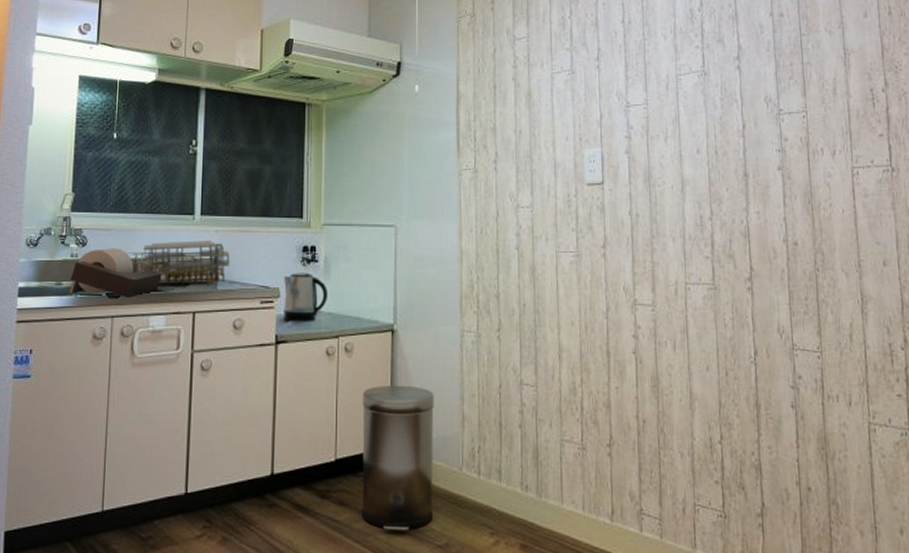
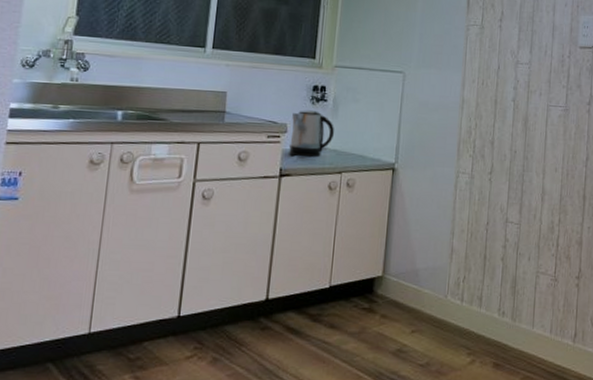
paper towel holder: present [68,248,162,299] -> none [65,74,168,126]
dish rack: present [127,240,230,287] -> none [132,72,240,119]
pedal bin: present [362,385,434,532] -> none [351,219,427,352]

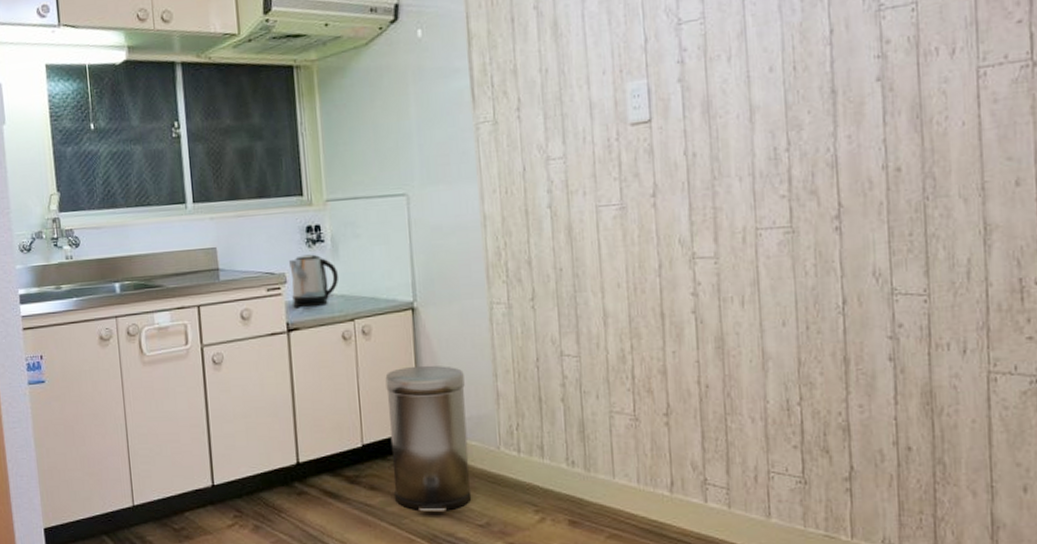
pedal bin: none [351,219,427,352] -> present [385,365,472,513]

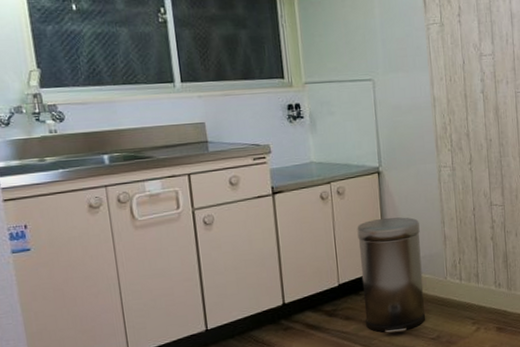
kettle: present [289,254,339,308] -> none [273,128,317,174]

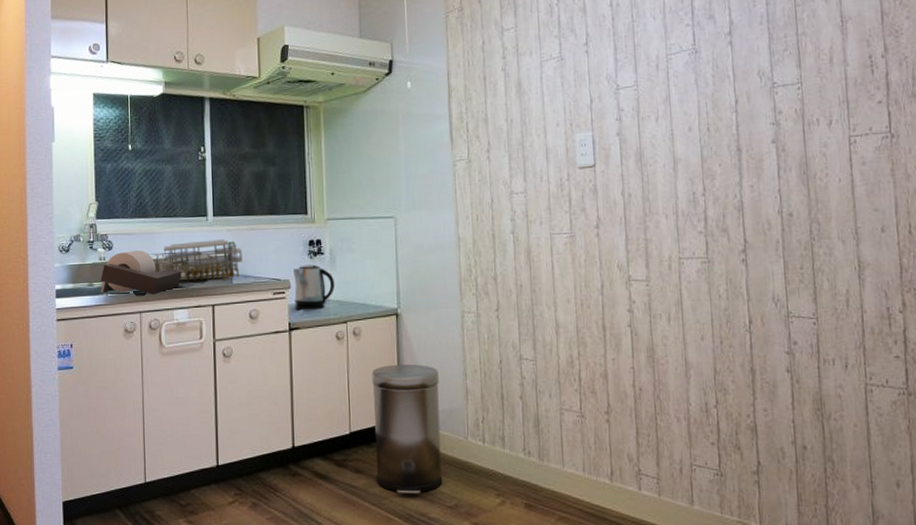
paper towel holder: none [53,121,151,169] -> present [100,250,182,295]
dish rack: none [110,106,218,152] -> present [149,239,243,282]
kettle: none [273,128,317,174] -> present [293,264,336,311]

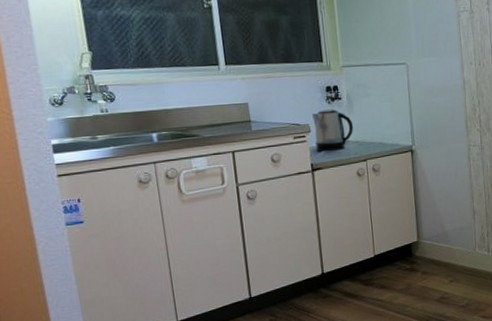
paper towel holder: present [100,250,182,295] -> none [104,101,197,146]
dish rack: present [149,239,243,282] -> none [158,87,260,130]
pedal bin: present [372,364,443,495] -> none [391,193,456,302]

